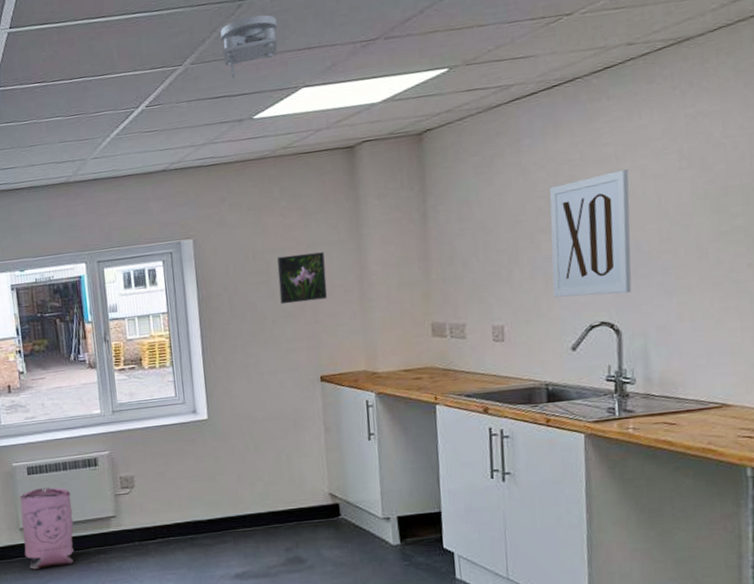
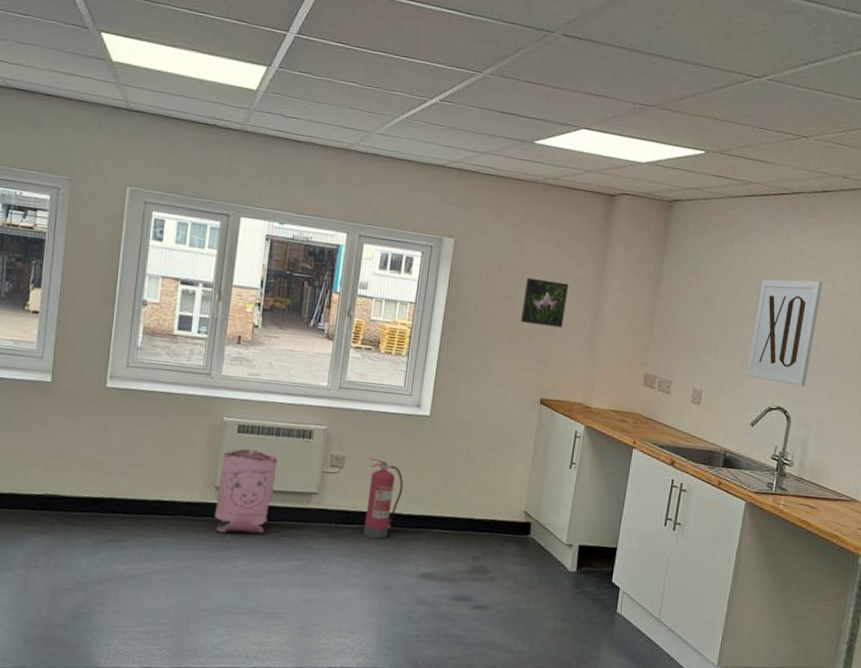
fire extinguisher: none [158,471,198,549] -> present [363,457,404,539]
smoke detector: present [220,15,278,79] -> none [520,48,574,101]

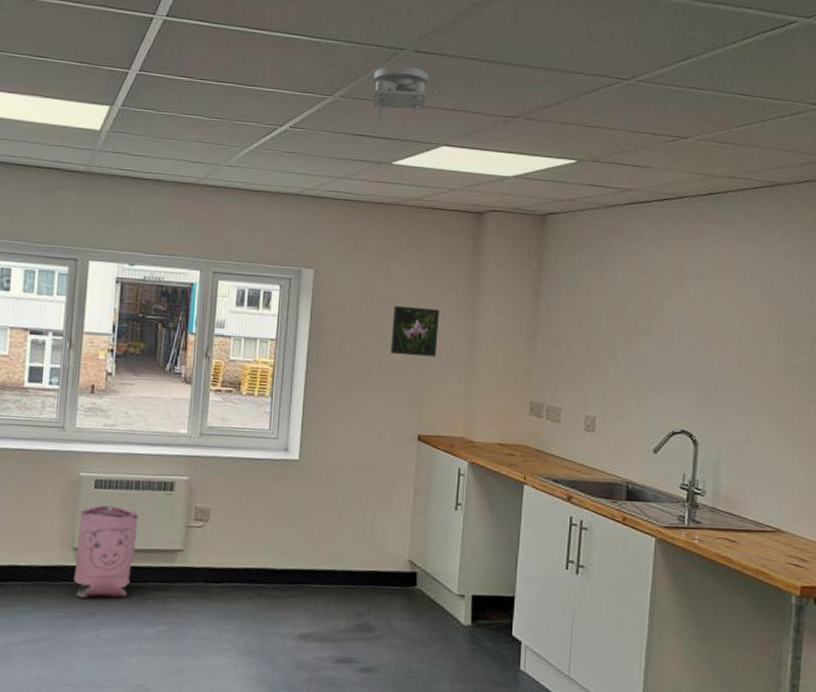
fire extinguisher: present [363,457,404,539] -> none [234,508,275,598]
smoke detector: none [520,48,574,101] -> present [373,66,428,121]
wall art: present [746,279,823,387] -> none [643,290,719,407]

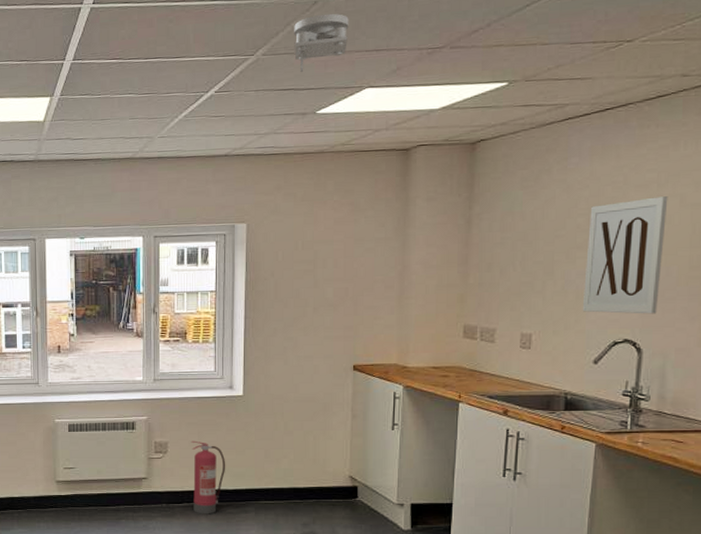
bag: present [73,505,138,598] -> none [58,445,107,521]
fire extinguisher: none [234,508,275,598] -> present [191,440,226,514]
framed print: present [391,305,439,357] -> none [323,247,369,294]
wall art: none [643,290,719,407] -> present [582,196,668,314]

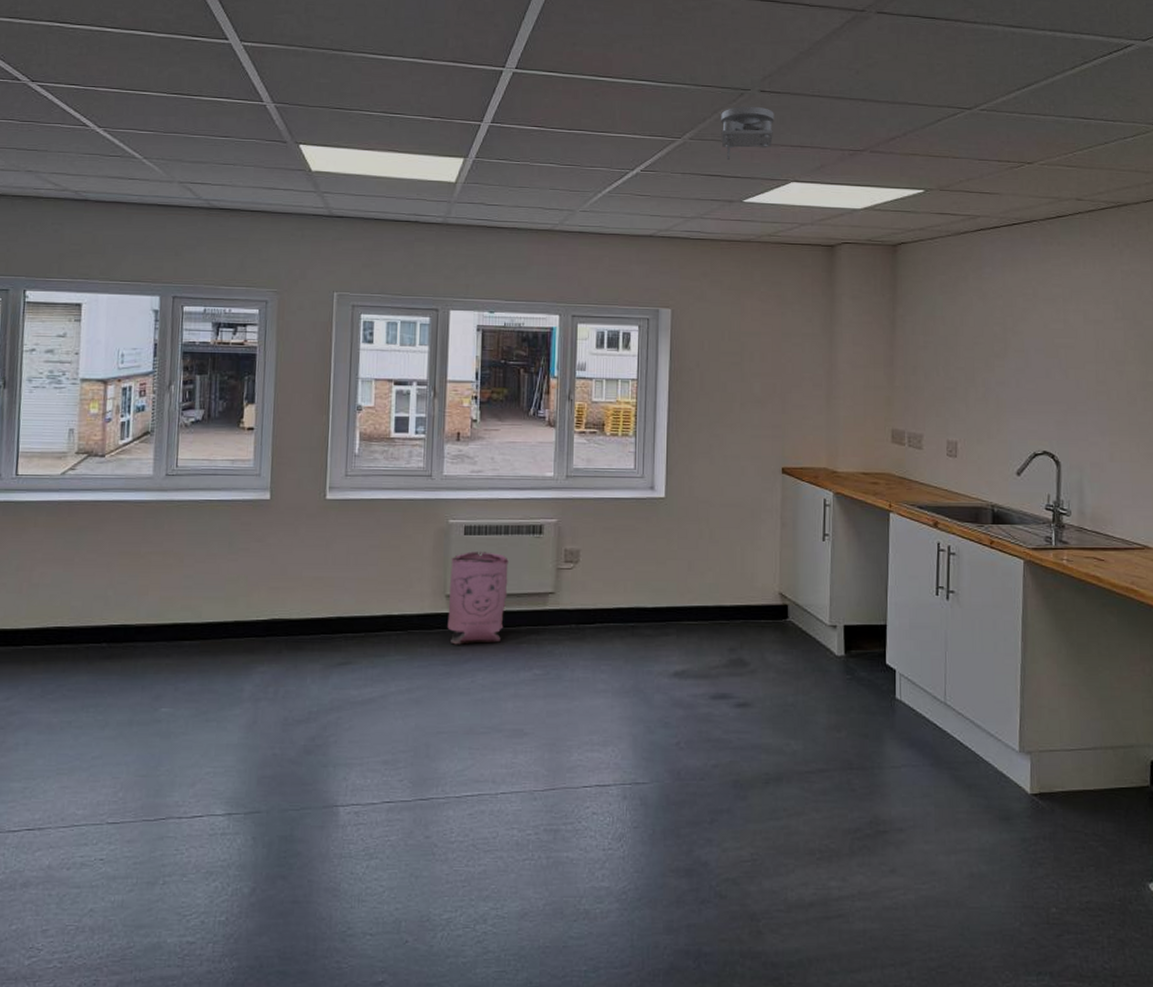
bag: none [58,445,107,521] -> present [447,551,509,645]
fire extinguisher: present [191,440,226,514] -> none [606,548,645,637]
wall art: present [582,196,668,314] -> none [1003,311,1073,427]

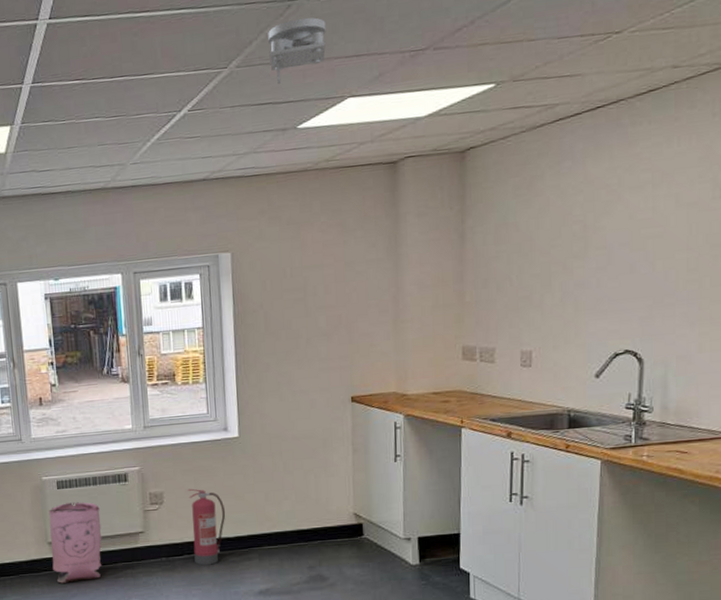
fire extinguisher: none [606,548,645,637] -> present [187,488,226,565]

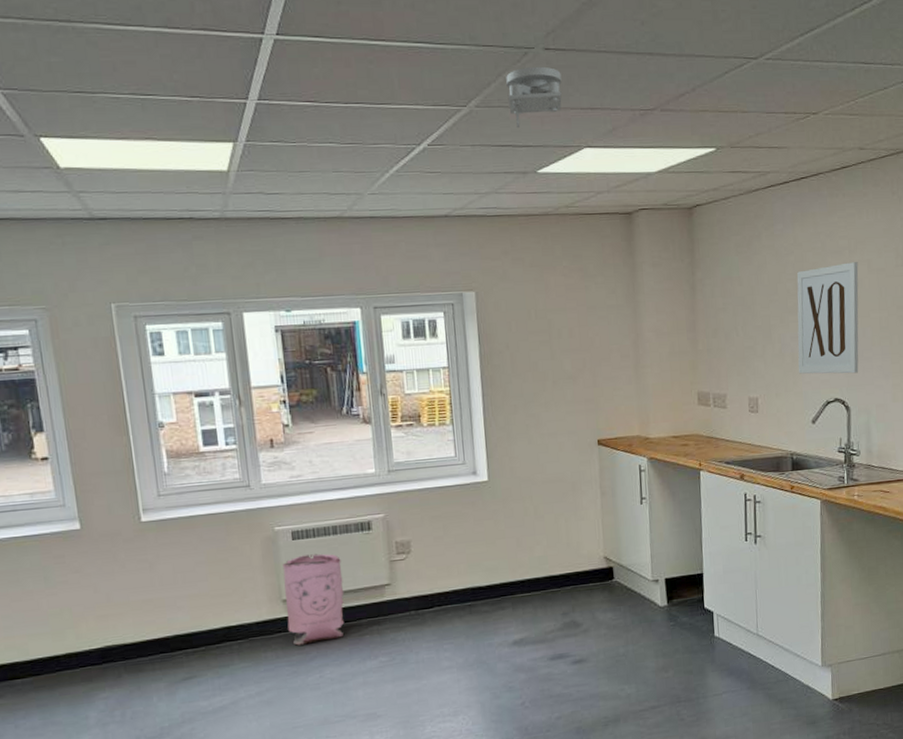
fire extinguisher: present [187,488,226,565] -> none [436,536,477,617]
wall art: none [581,197,663,324] -> present [796,262,859,374]

